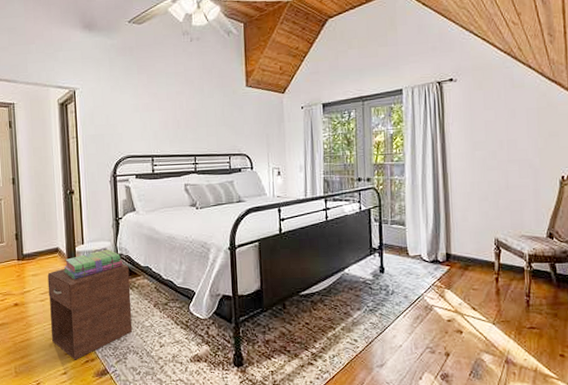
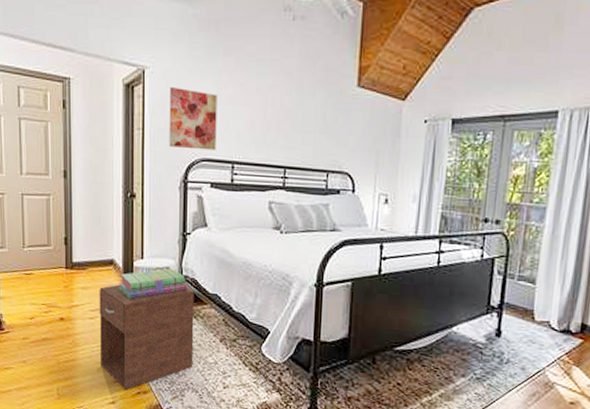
wall art: none [96,102,138,150] -> present [169,87,217,151]

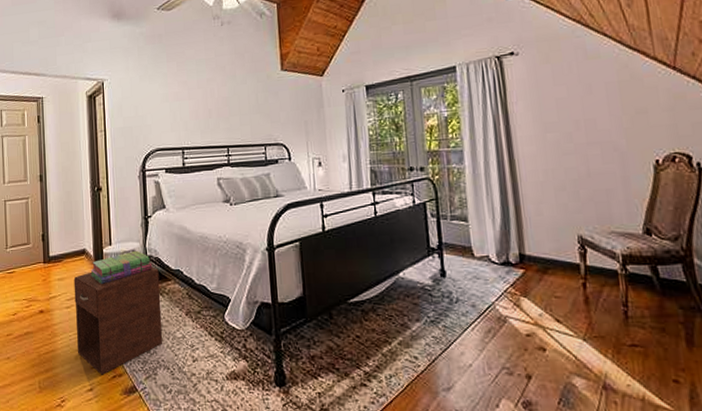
wall art: present [169,87,217,151] -> none [125,92,168,143]

